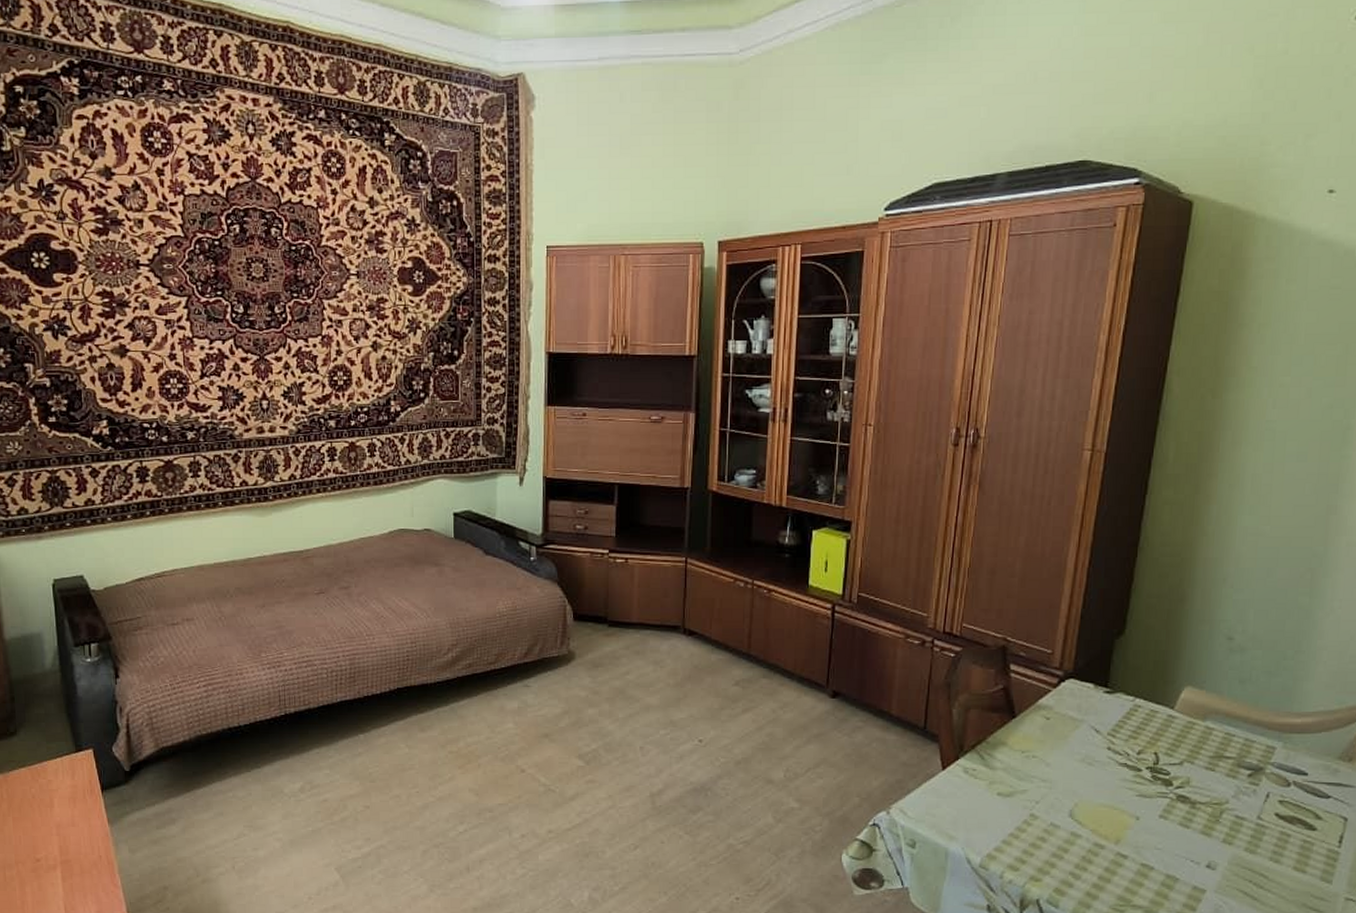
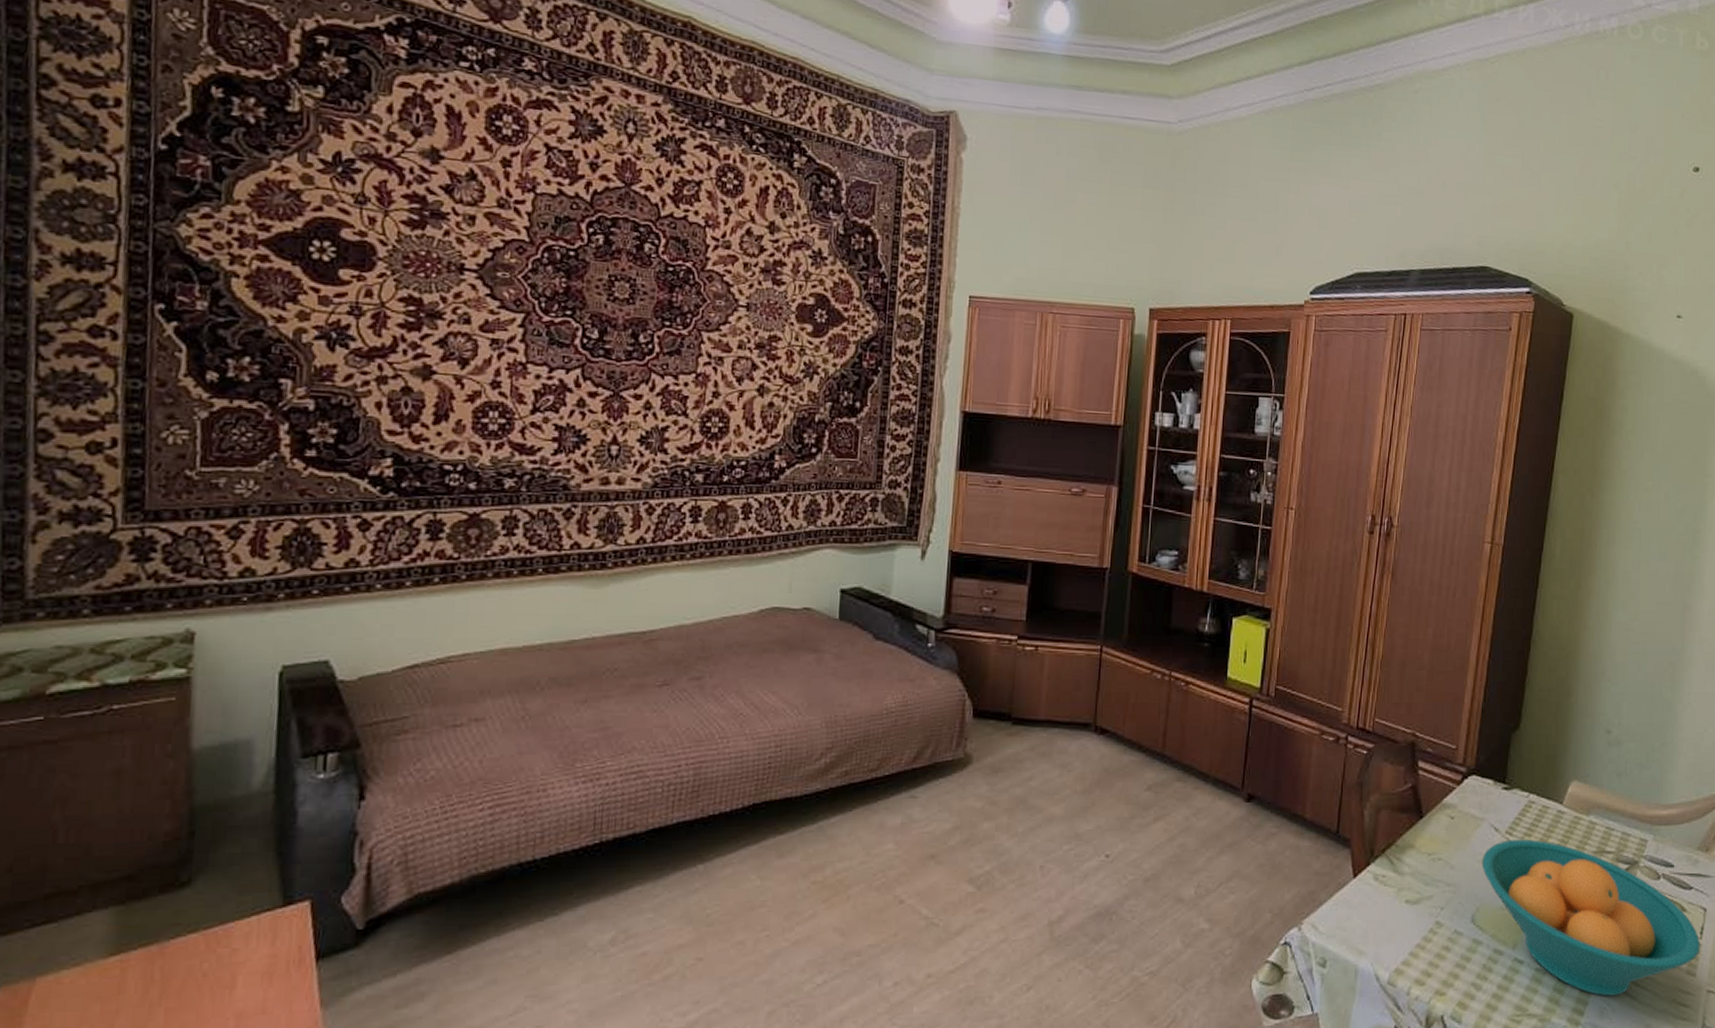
fruit bowl: none [1080,741,1339,895] -> present [1482,839,1701,996]

